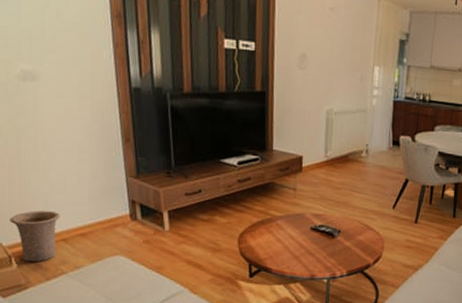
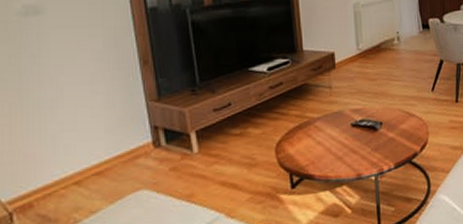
vase: present [10,210,60,262] -> none [10,152,71,216]

